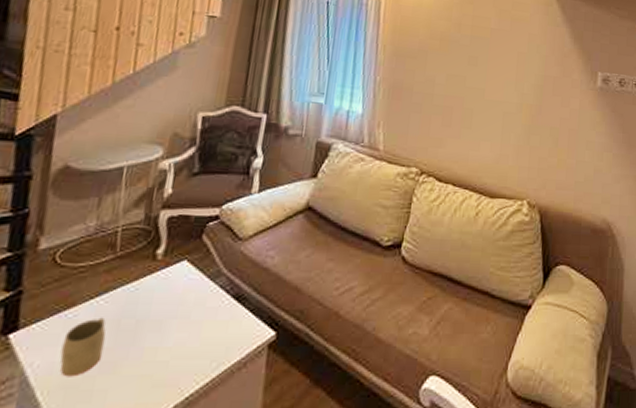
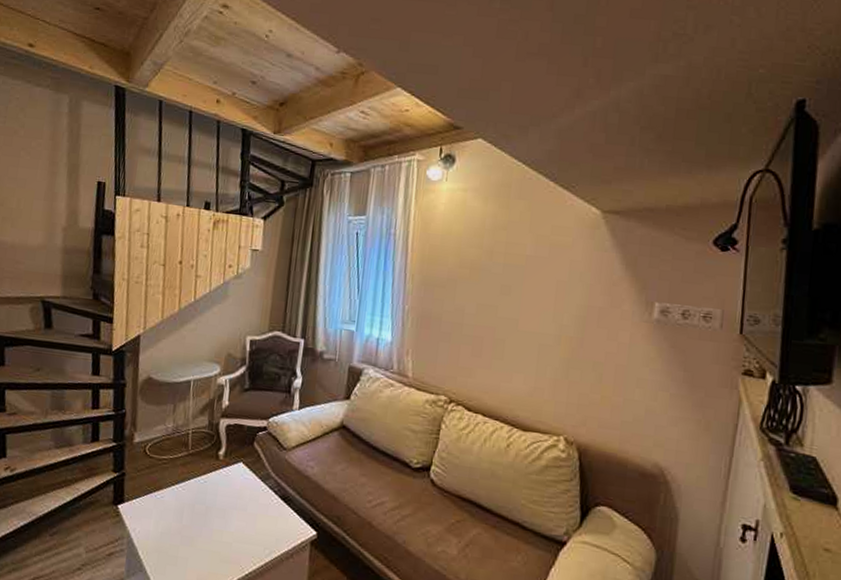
mug: present [60,317,106,377] -> none [153,500,185,544]

